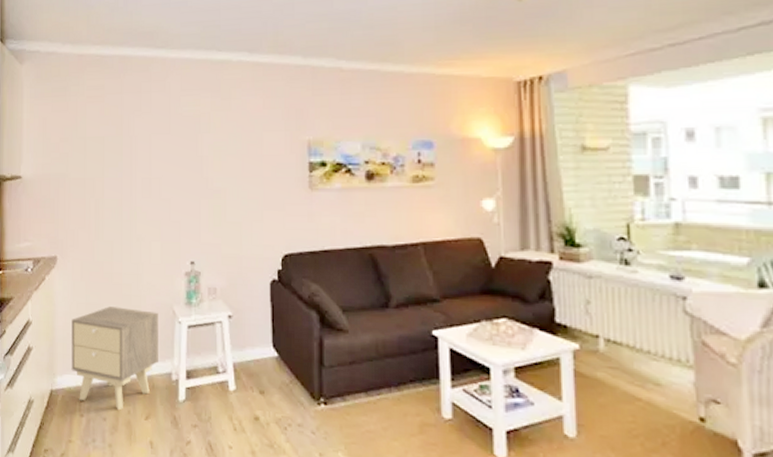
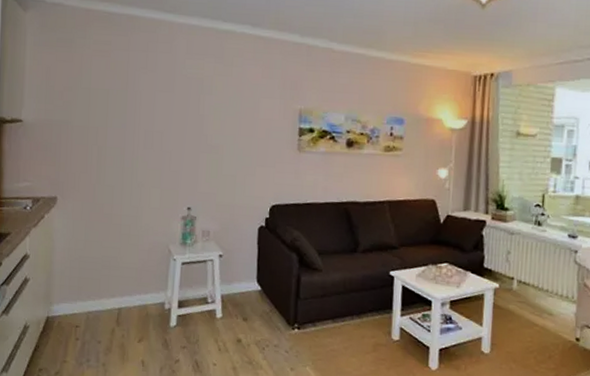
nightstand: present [71,306,158,411] -> none [68,244,155,335]

